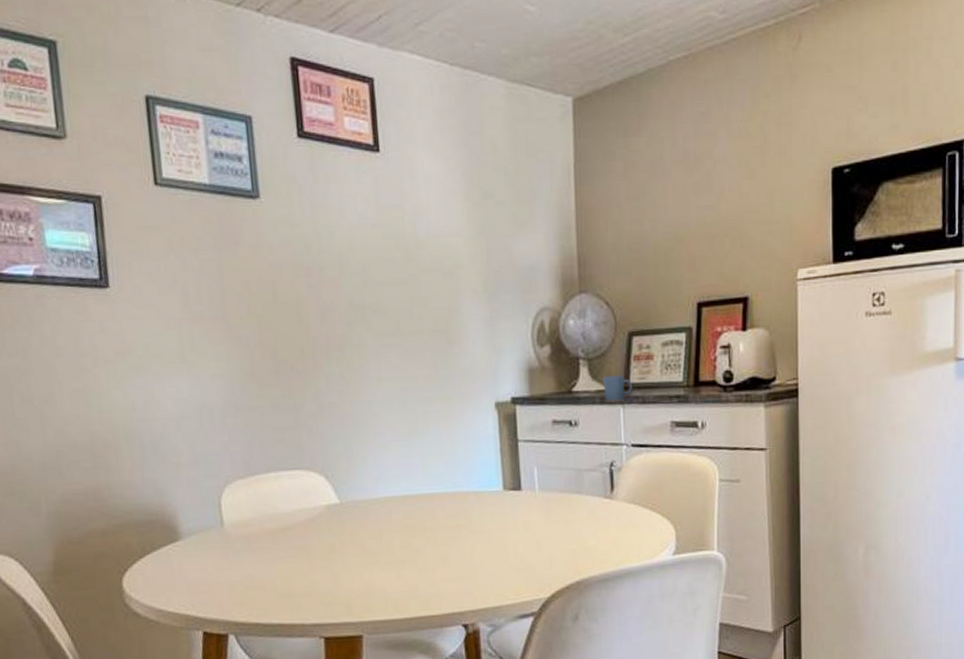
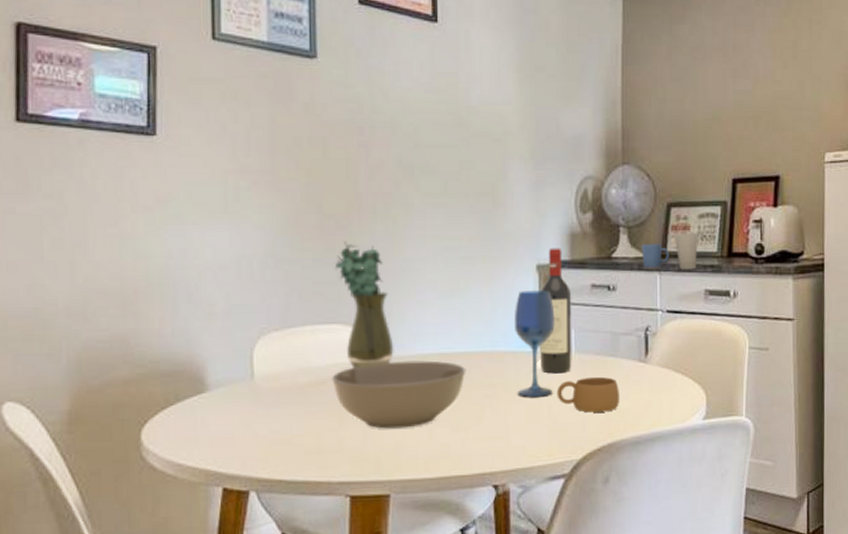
vase: none [294,386,358,513] -> present [336,241,394,368]
bowl: none [298,503,430,572] -> present [332,360,466,429]
wineglass: none [474,428,518,538] -> present [513,290,555,398]
wine bottle: none [501,384,536,513] -> present [540,248,572,374]
cup: none [521,514,587,551] -> present [556,376,620,413]
cup: none [638,362,662,402] -> present [675,233,698,270]

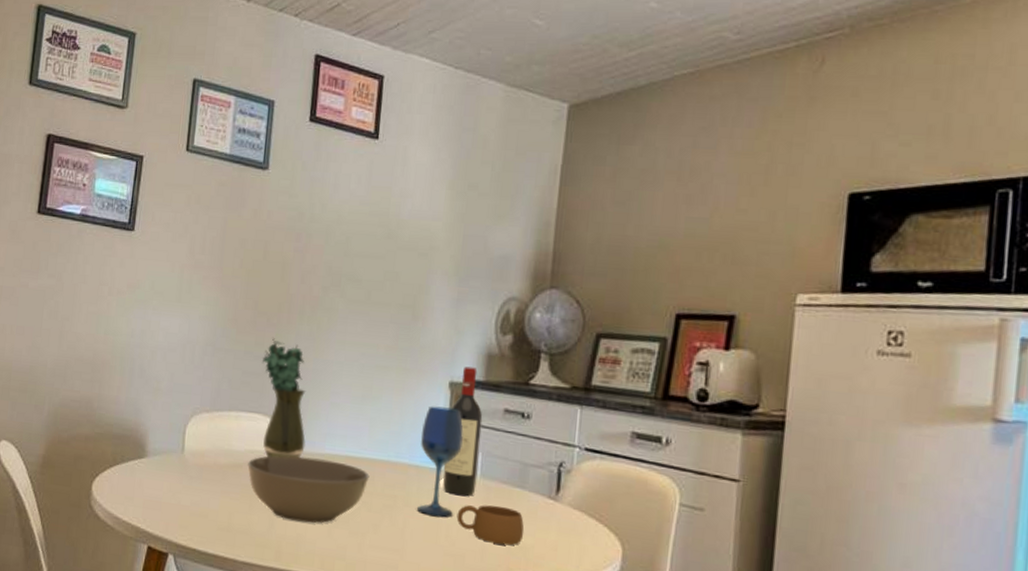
mug: present [641,243,669,269] -> none [562,373,594,403]
cup: present [675,233,698,270] -> none [602,366,629,408]

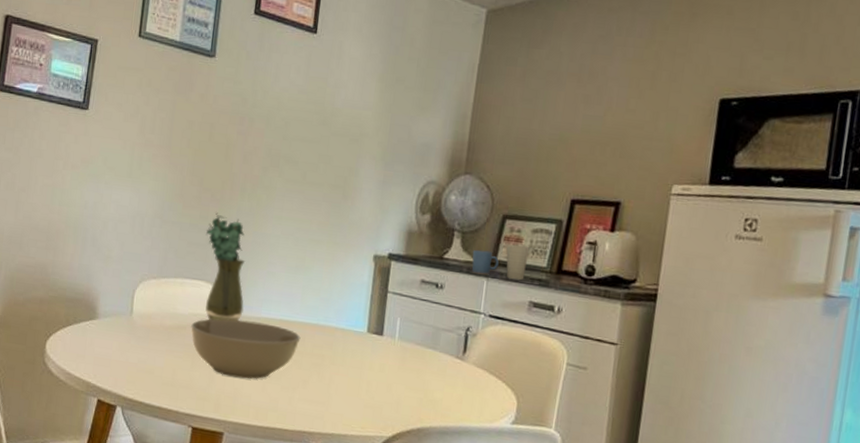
wineglass: present [416,406,464,517] -> none [341,276,385,374]
wine bottle: present [443,366,483,496] -> none [365,241,402,356]
cup: present [456,505,525,546] -> none [376,363,435,399]
mug: none [562,373,594,403] -> present [472,249,499,275]
cup: none [602,366,629,408] -> present [506,244,530,281]

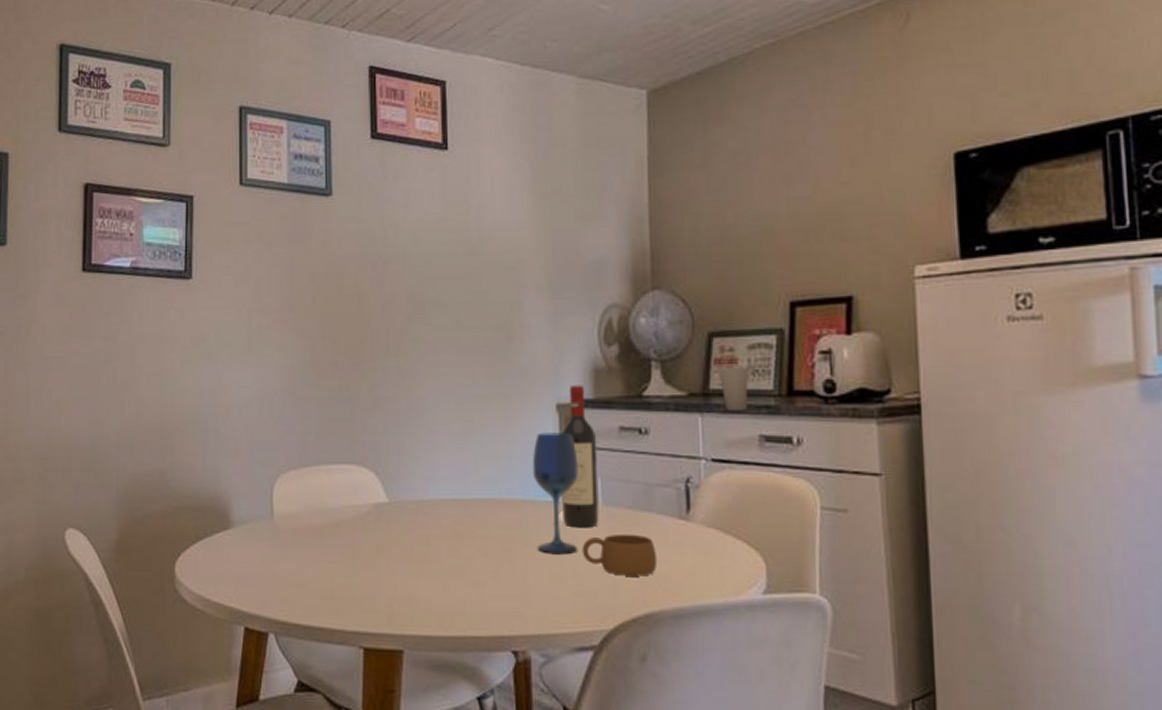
bowl: present [191,319,301,379] -> none [346,506,482,579]
vase: present [205,212,246,321] -> none [349,379,407,511]
wineglass: none [341,276,385,374] -> present [532,433,578,555]
wine bottle: none [365,241,402,356] -> present [562,385,599,528]
cup: none [376,363,435,399] -> present [582,533,658,576]
mug: present [472,249,499,275] -> none [677,379,712,410]

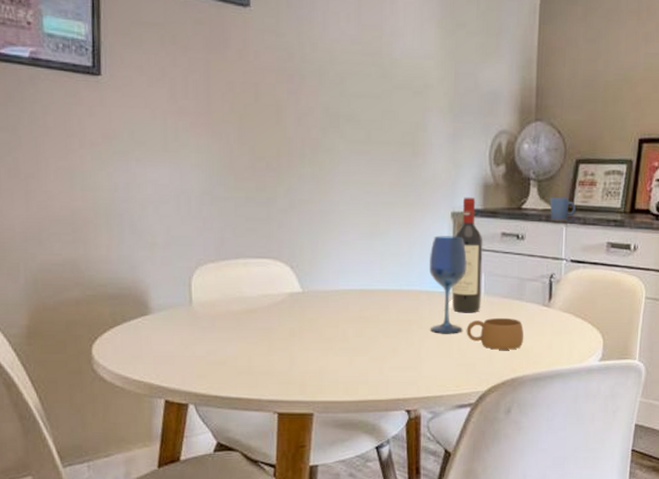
mug: none [677,379,712,410] -> present [549,196,576,221]
cup: present [719,367,749,411] -> none [582,188,604,223]

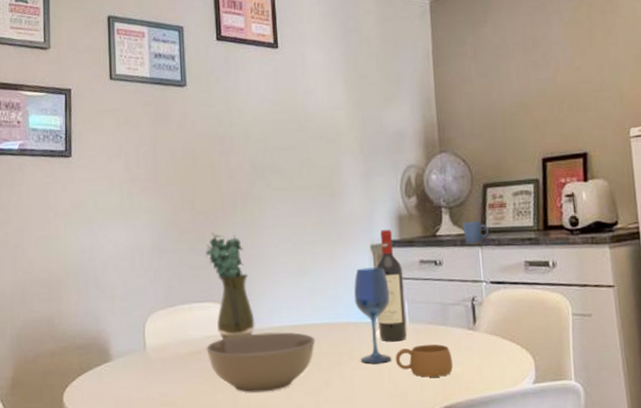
bowl: none [262,295,384,355] -> present [206,332,316,393]
vase: none [266,183,319,299] -> present [206,233,255,340]

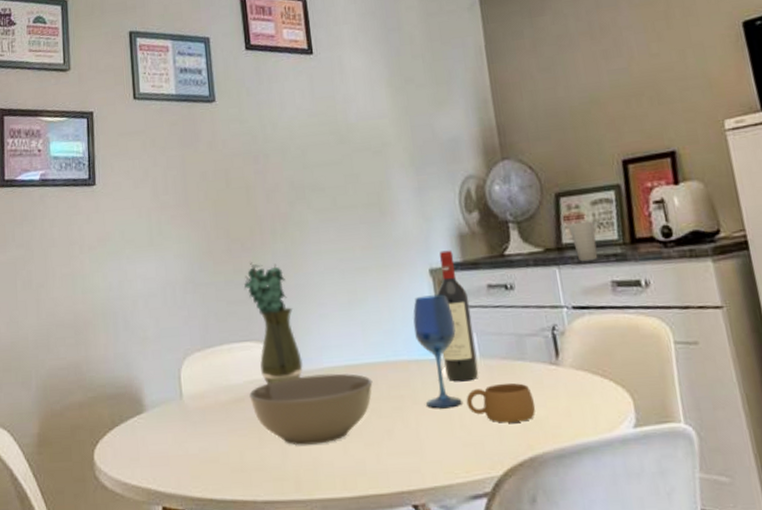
mug: present [462,220,489,245] -> none [533,235,566,264]
cup: none [493,209,515,244] -> present [569,221,598,262]

